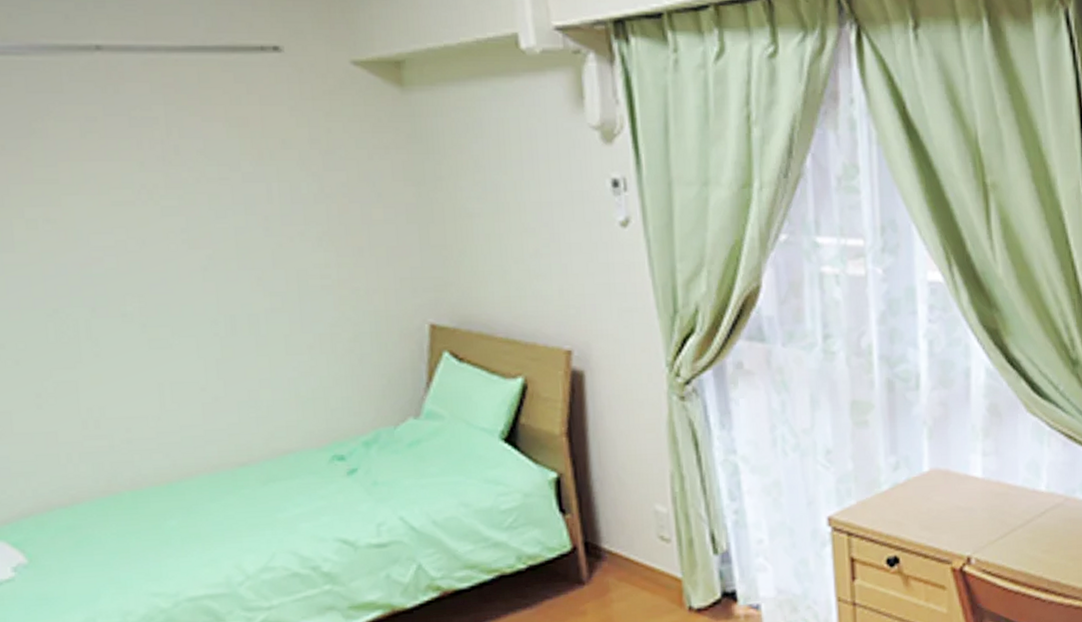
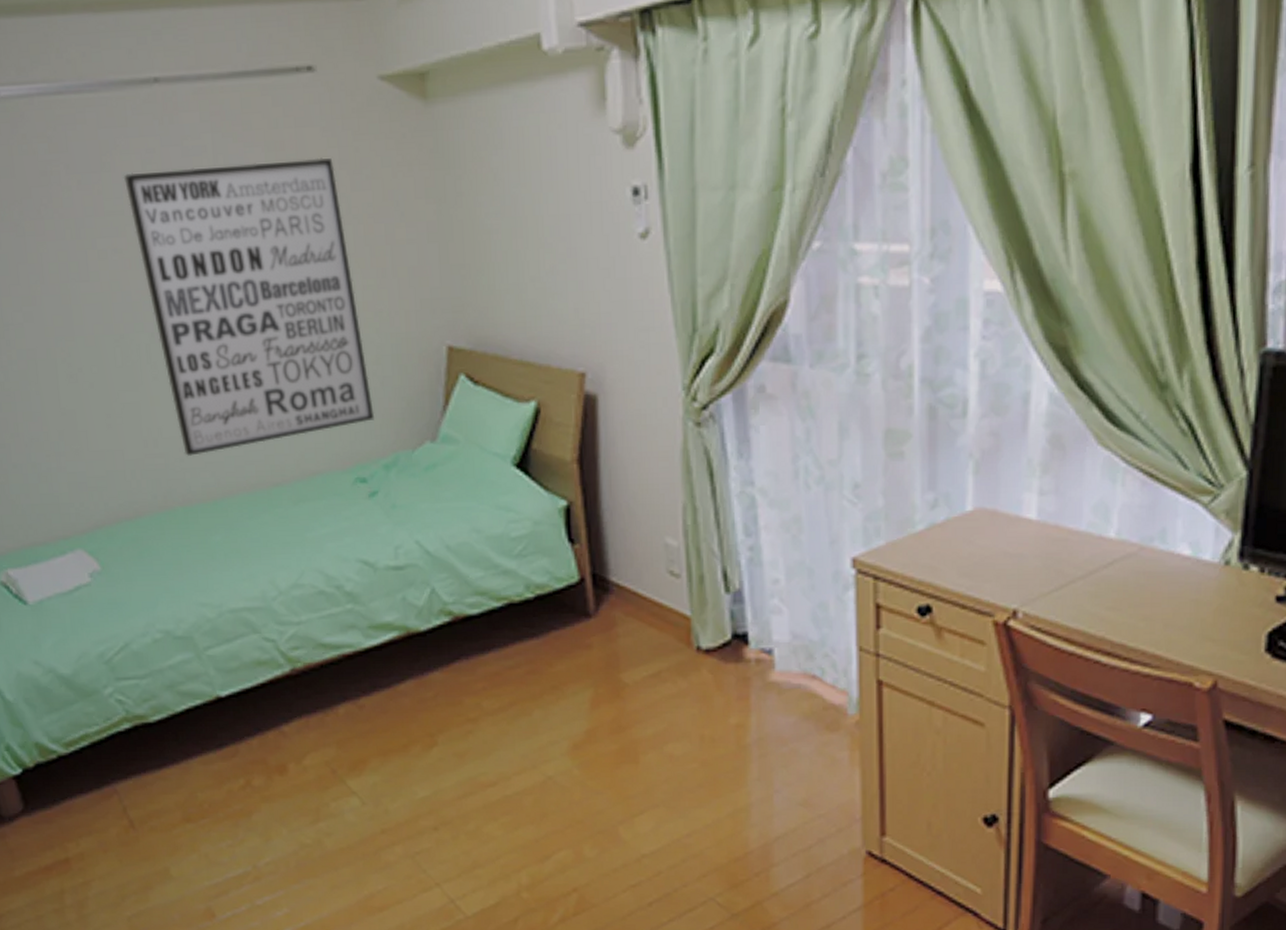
wall art: none [57,136,352,437] -> present [123,157,374,456]

